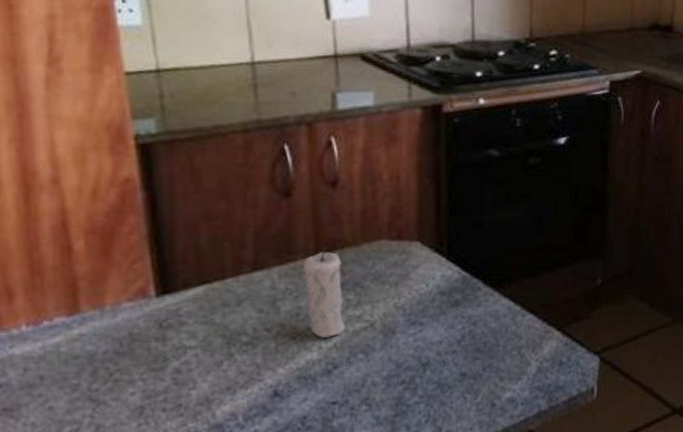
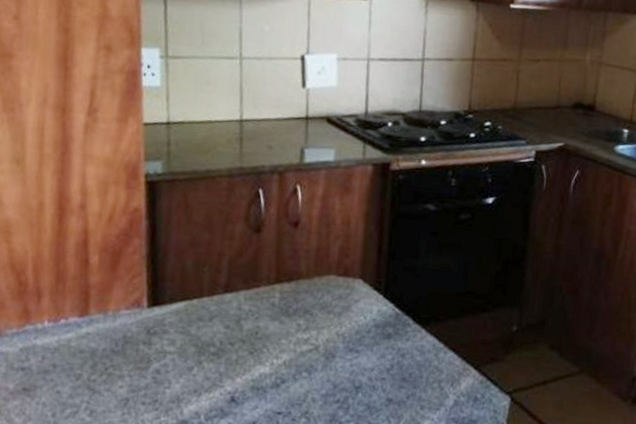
candle: present [302,245,345,337] -> none [264,276,296,355]

